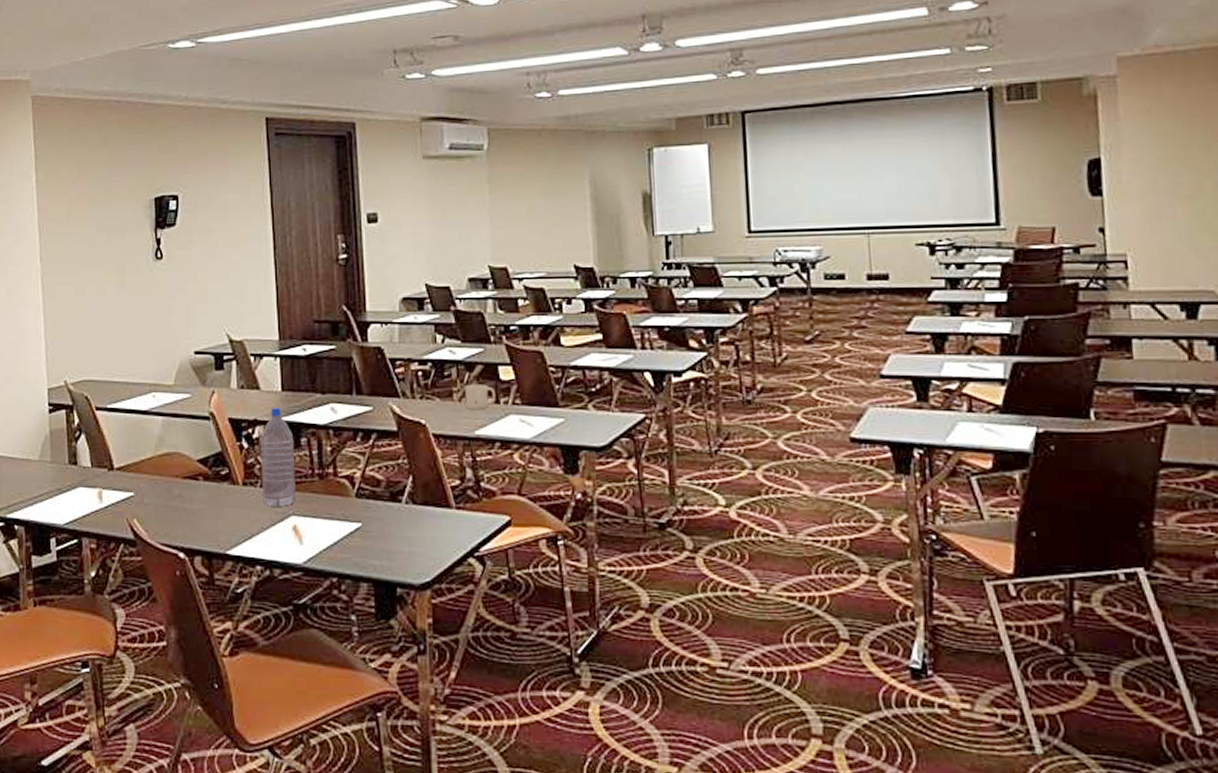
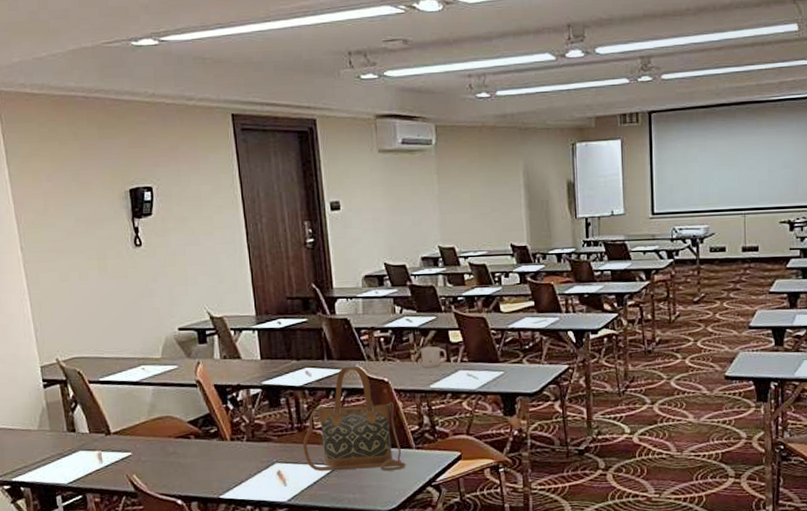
water bottle: present [260,408,296,507] -> none [244,374,278,457]
handbag: none [323,403,444,535] -> present [302,366,406,472]

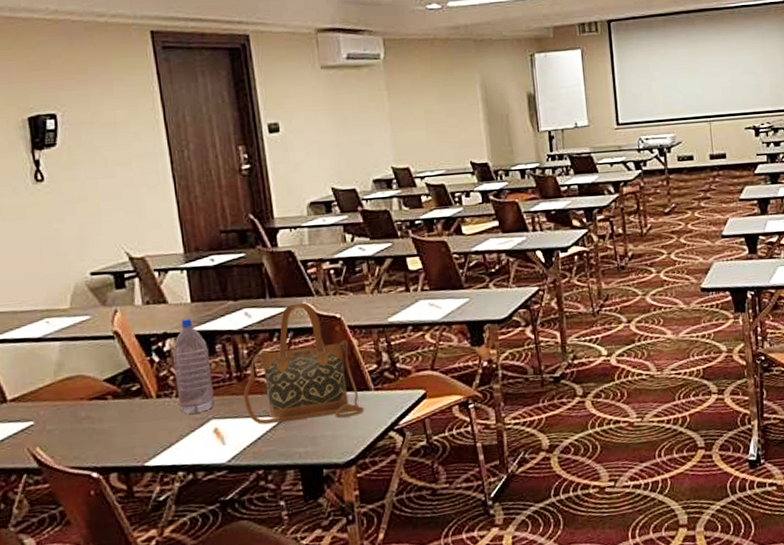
water bottle: none [244,374,278,457] -> present [172,319,215,414]
mug: present [421,346,447,369] -> none [376,275,406,301]

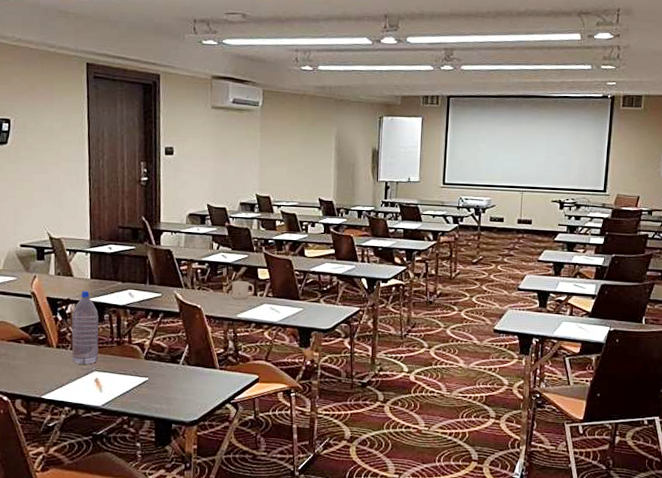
handbag: present [243,303,364,425] -> none [120,291,210,387]
mug: none [376,275,406,301] -> present [231,280,255,300]

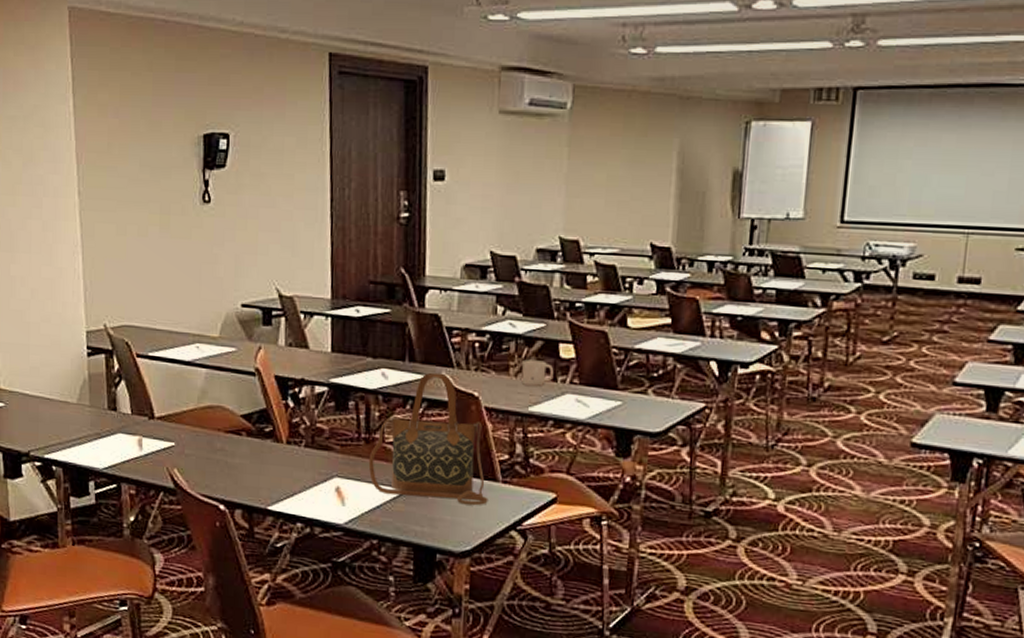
water bottle: present [71,291,99,364] -> none [306,368,342,468]
handbag: none [120,291,210,387] -> present [368,372,488,506]

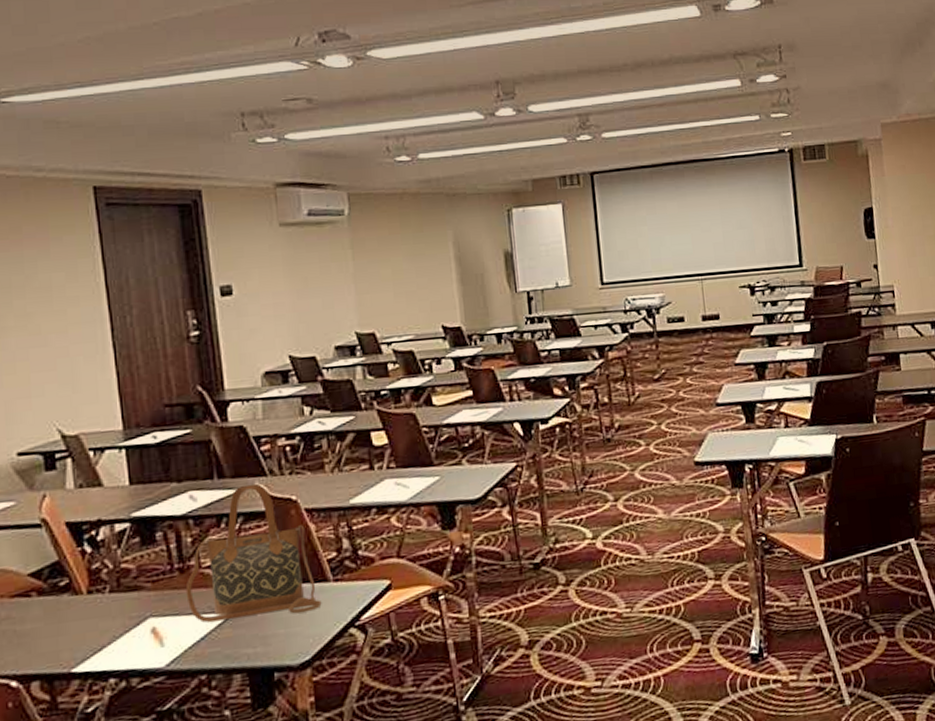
mug: present [521,359,554,388] -> none [337,452,370,481]

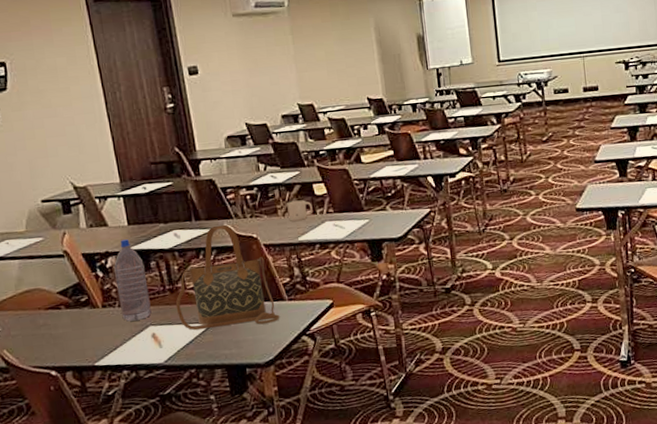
water bottle: none [106,503,153,612] -> present [113,239,152,322]
mug: none [337,452,370,481] -> present [287,200,313,222]

